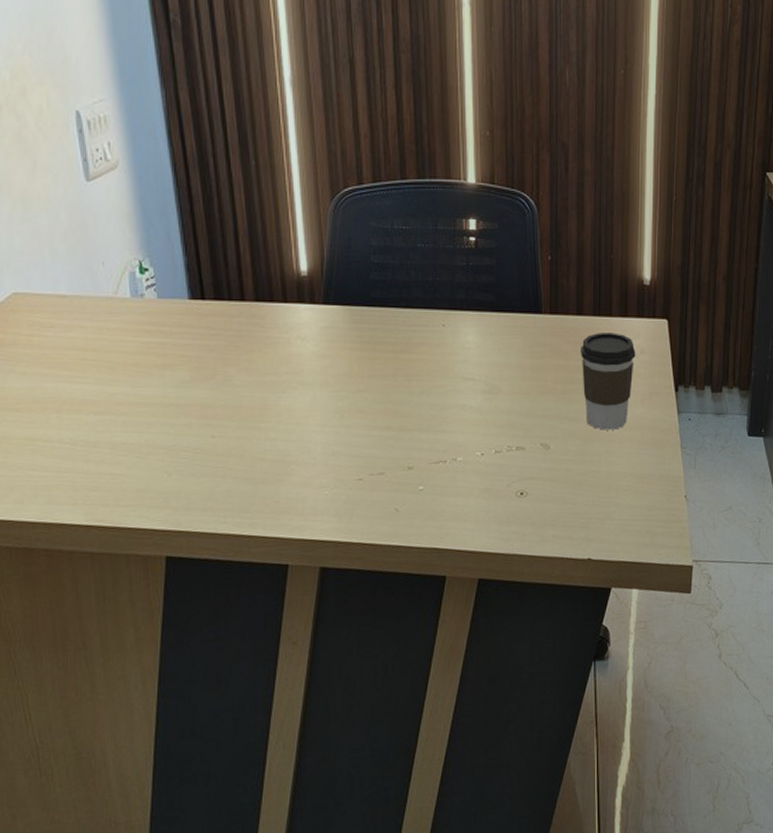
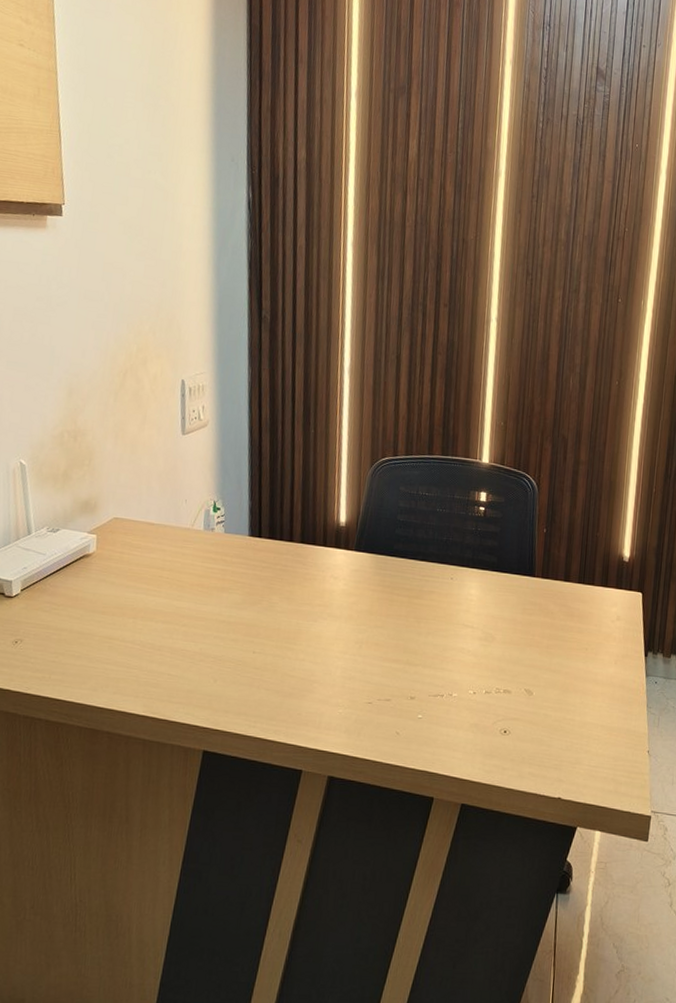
coffee cup: present [581,333,636,430] -> none [565,598,613,685]

